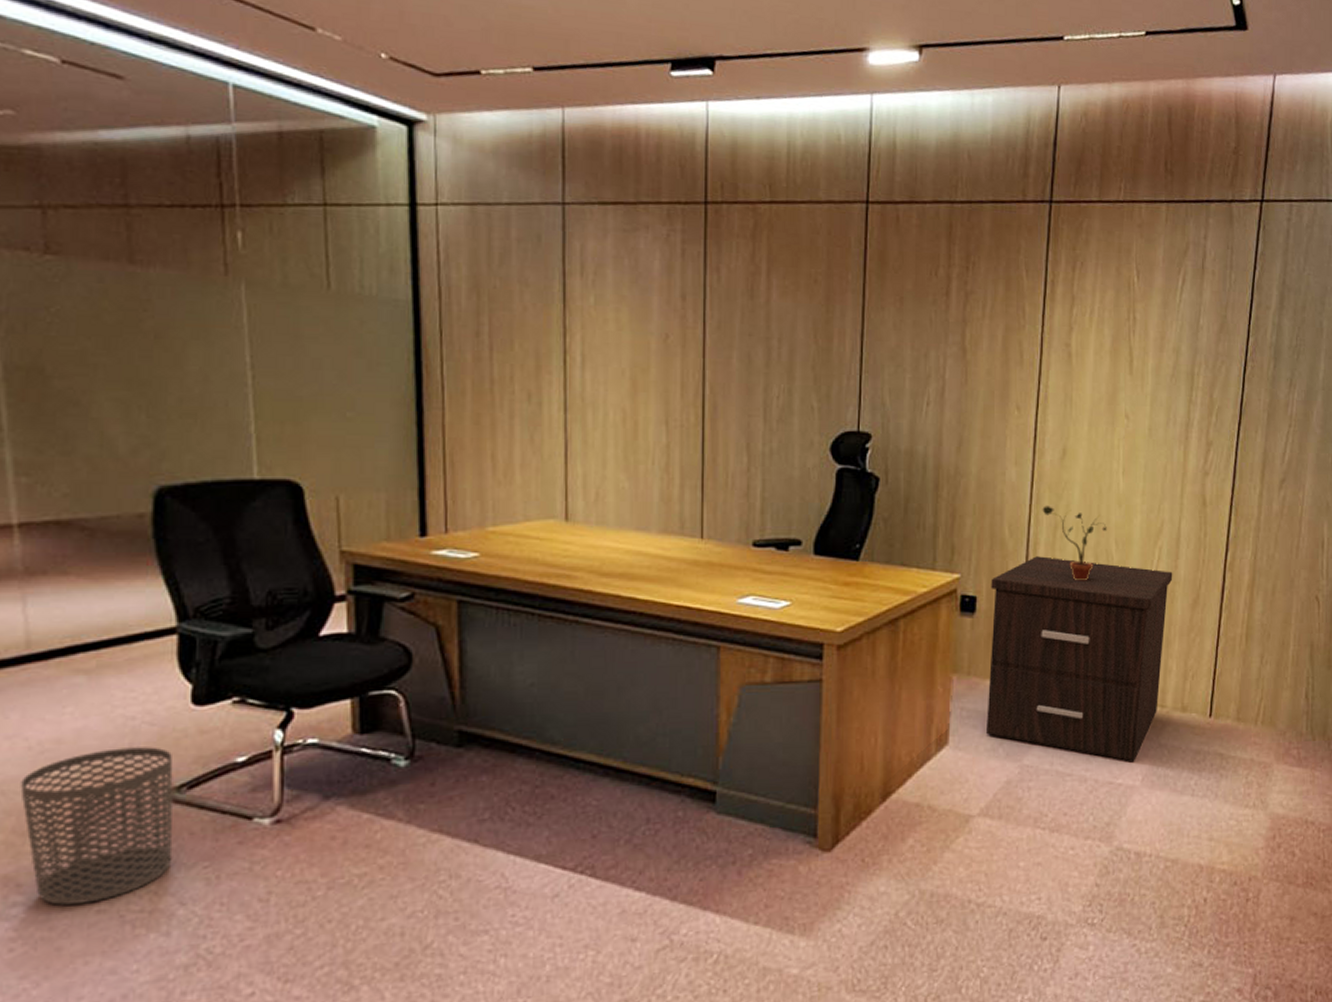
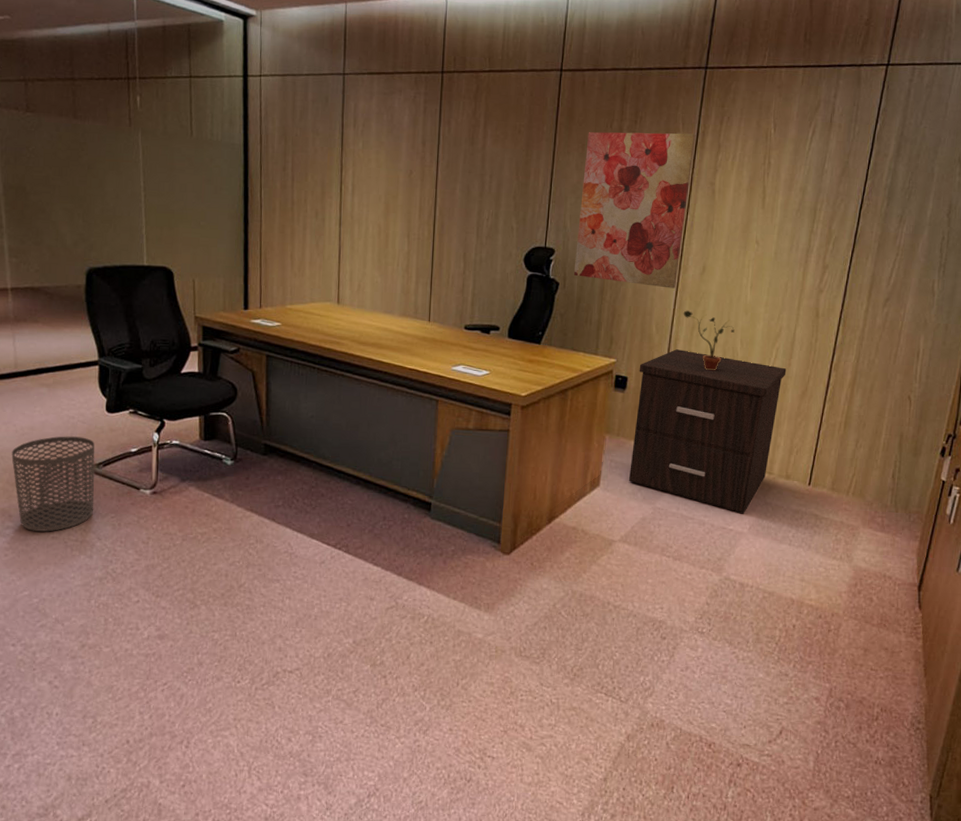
wall art: none [898,280,1044,479] -> present [573,131,696,289]

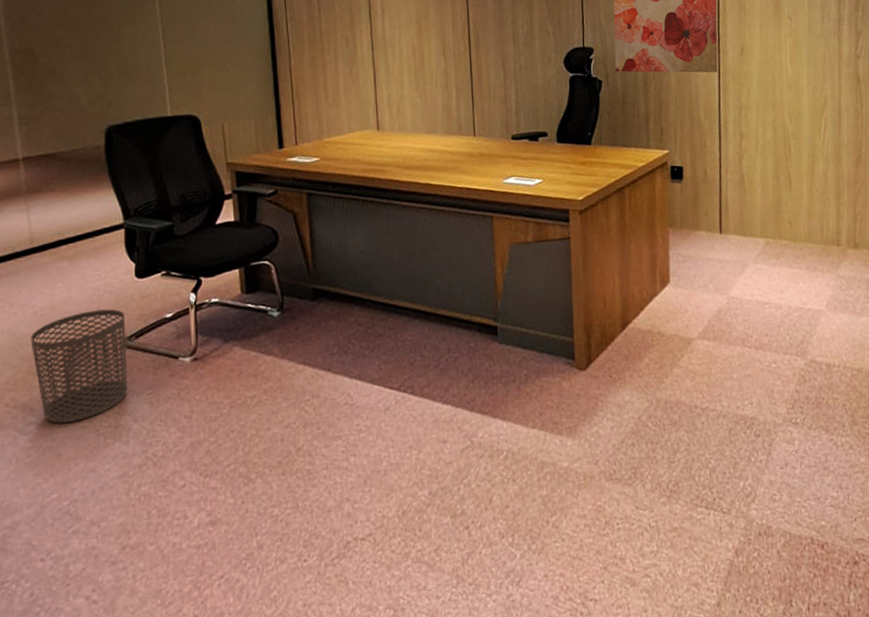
nightstand: present [629,349,787,514] -> none [693,132,838,291]
potted plant: present [683,310,735,371] -> none [728,92,781,150]

